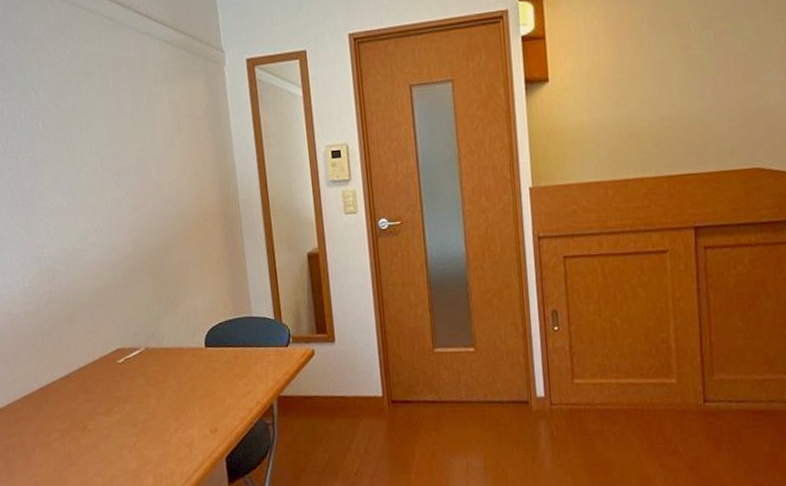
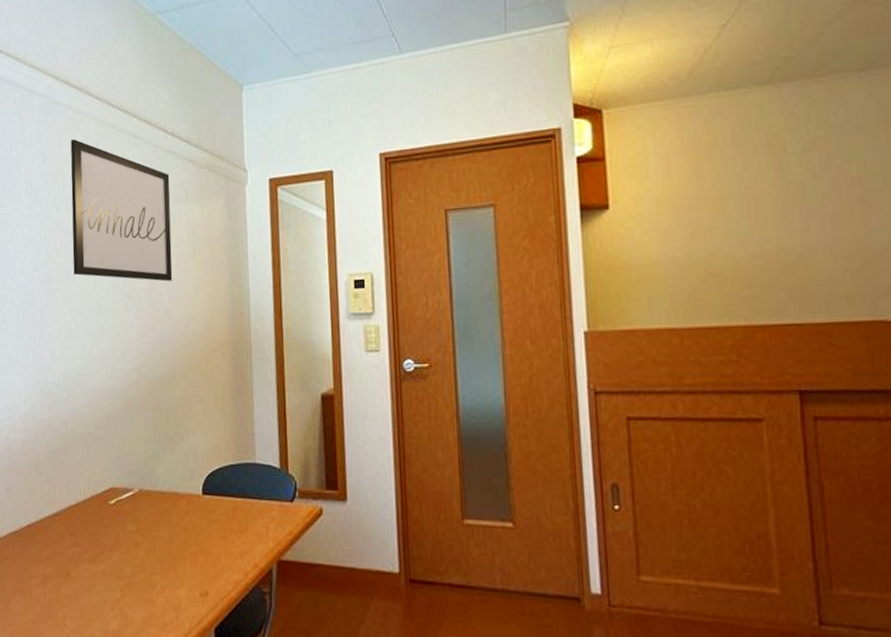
wall art: none [41,22,160,159] -> present [70,139,173,282]

